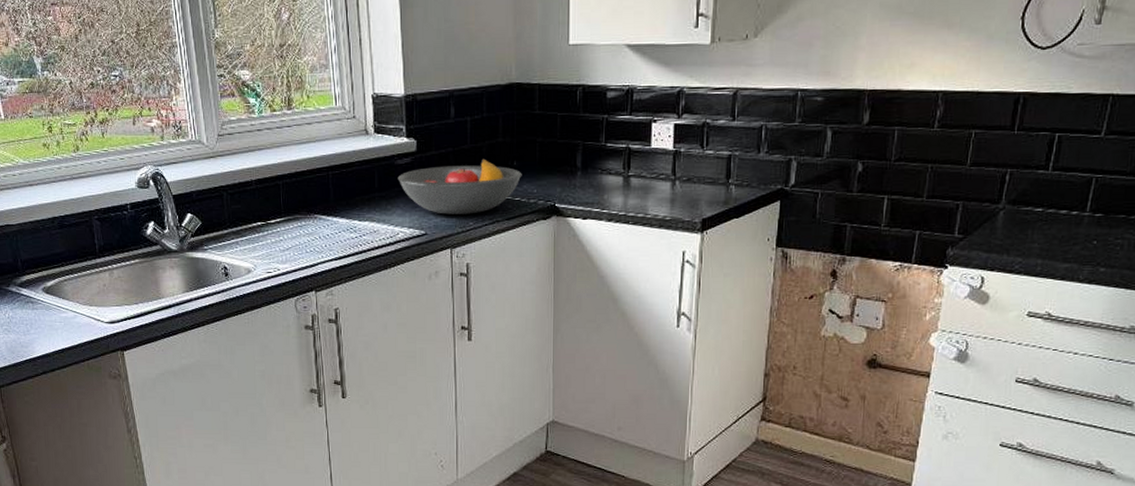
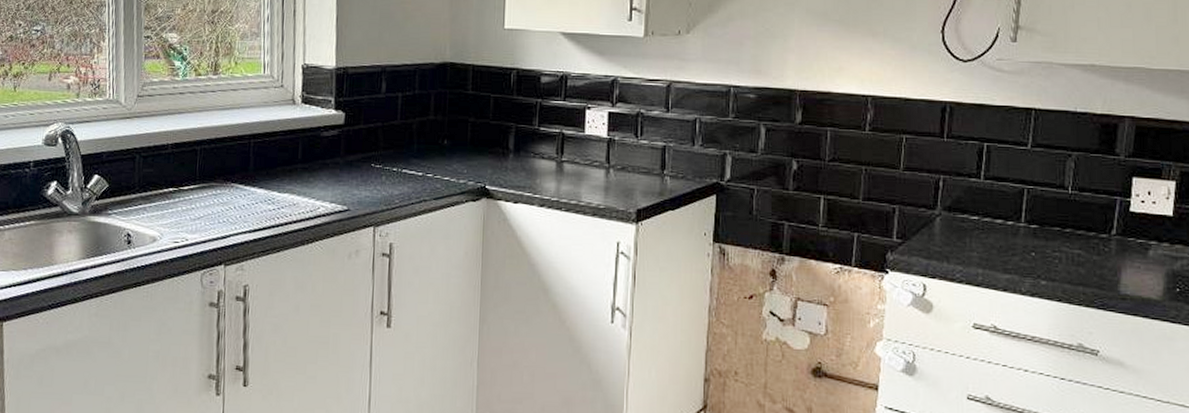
fruit bowl: present [397,158,522,215] -> none [322,135,453,192]

